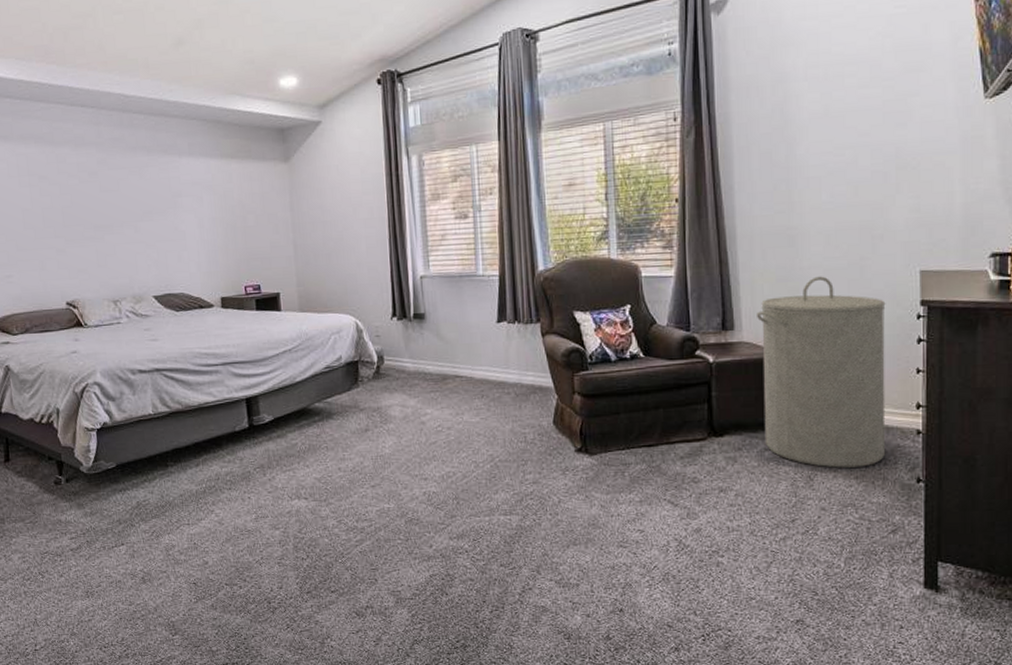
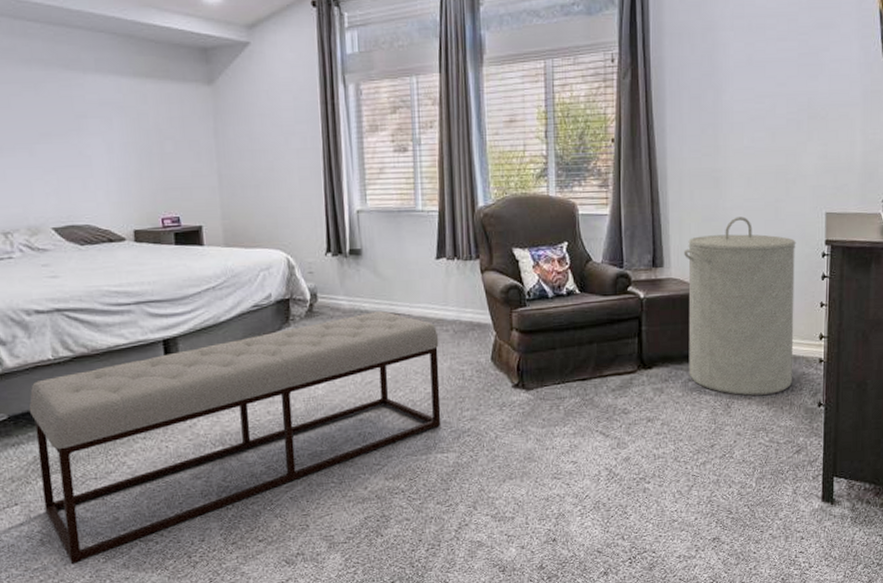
bench: none [133,373,504,603] -> present [29,310,441,565]

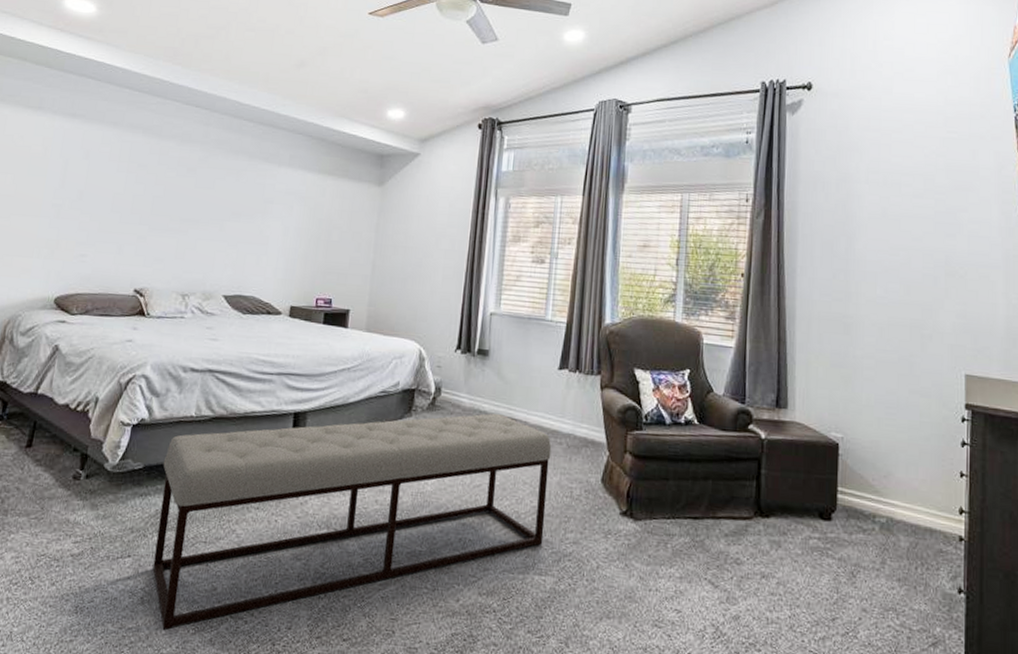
laundry hamper: present [684,216,796,396] -> none [810,366,933,569]

